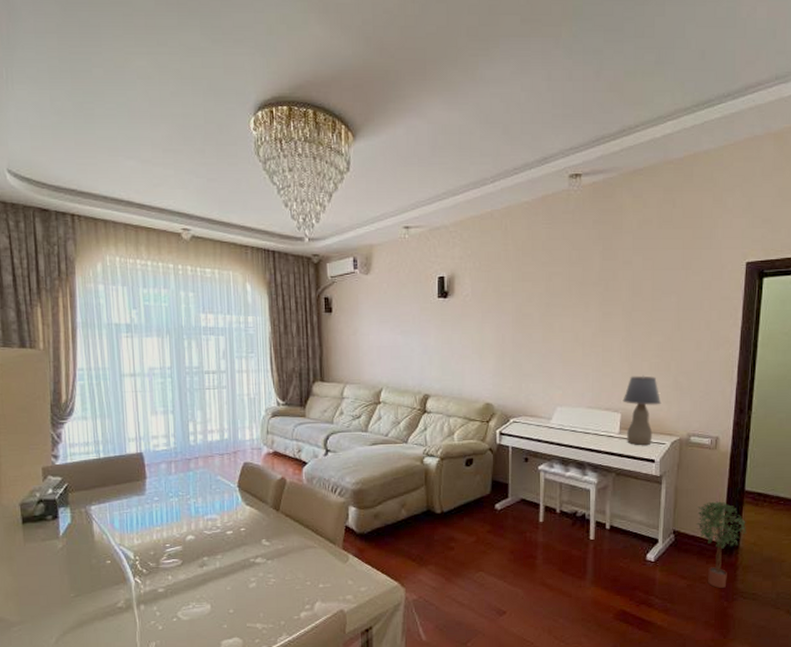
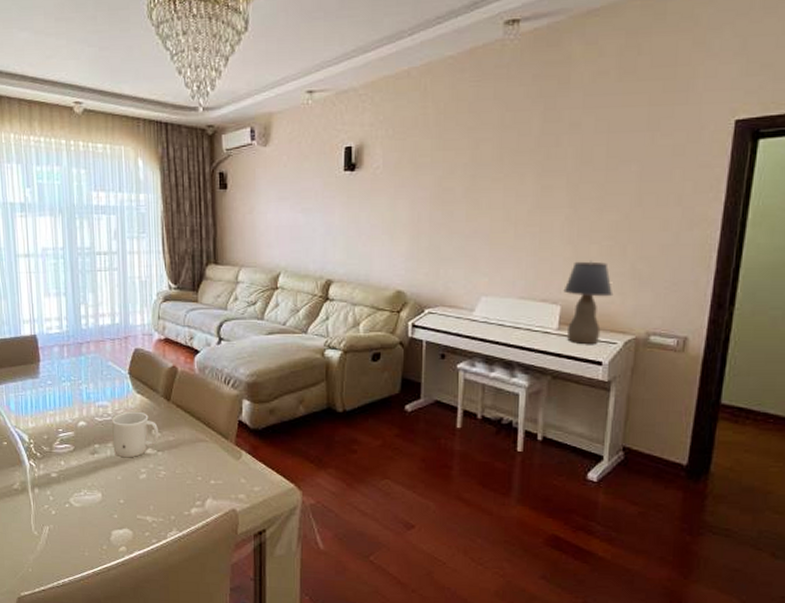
mug: none [220,522,269,569] -> present [111,411,159,458]
potted tree: present [696,501,747,589] -> none [653,415,721,520]

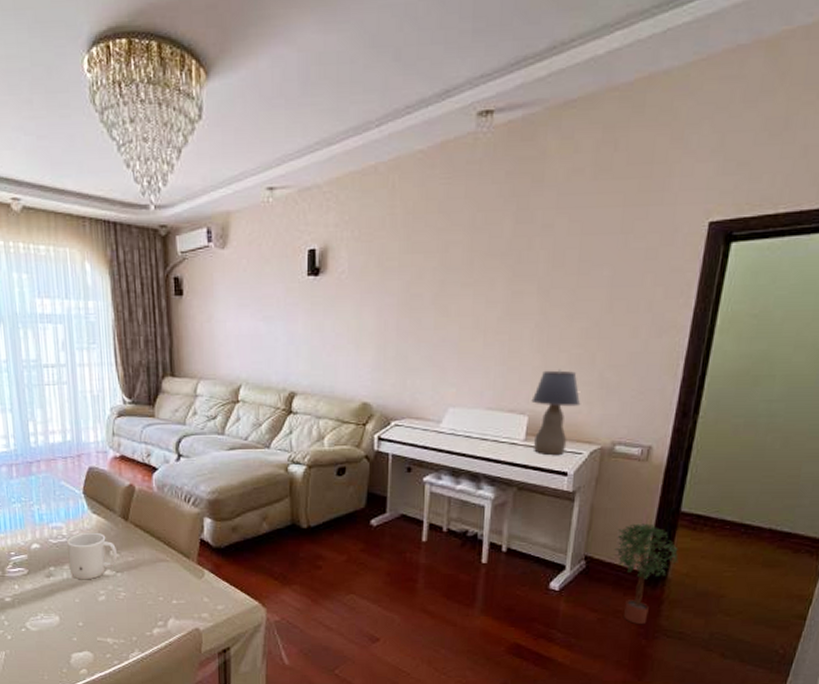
potted tree: none [653,415,721,520] -> present [614,523,679,625]

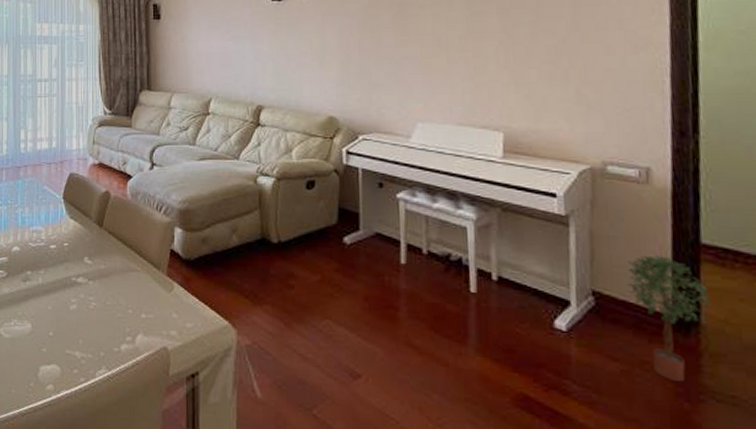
mug: present [66,532,118,580] -> none [44,237,91,287]
table lamp: present [531,368,581,454] -> none [504,85,560,174]

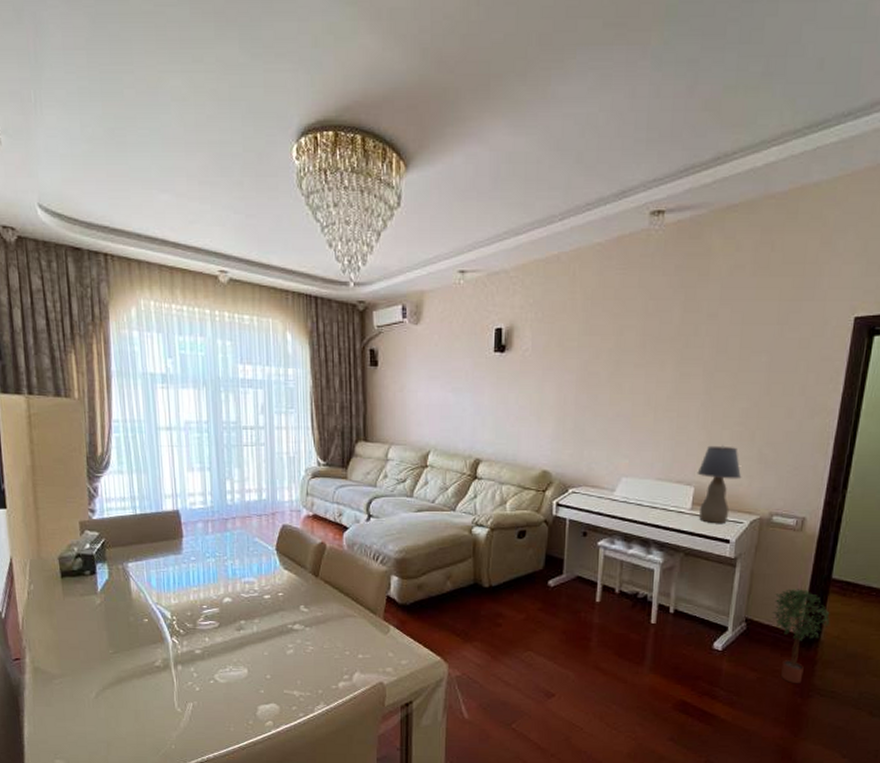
table lamp: none [504,85,560,174] -> present [697,444,742,523]

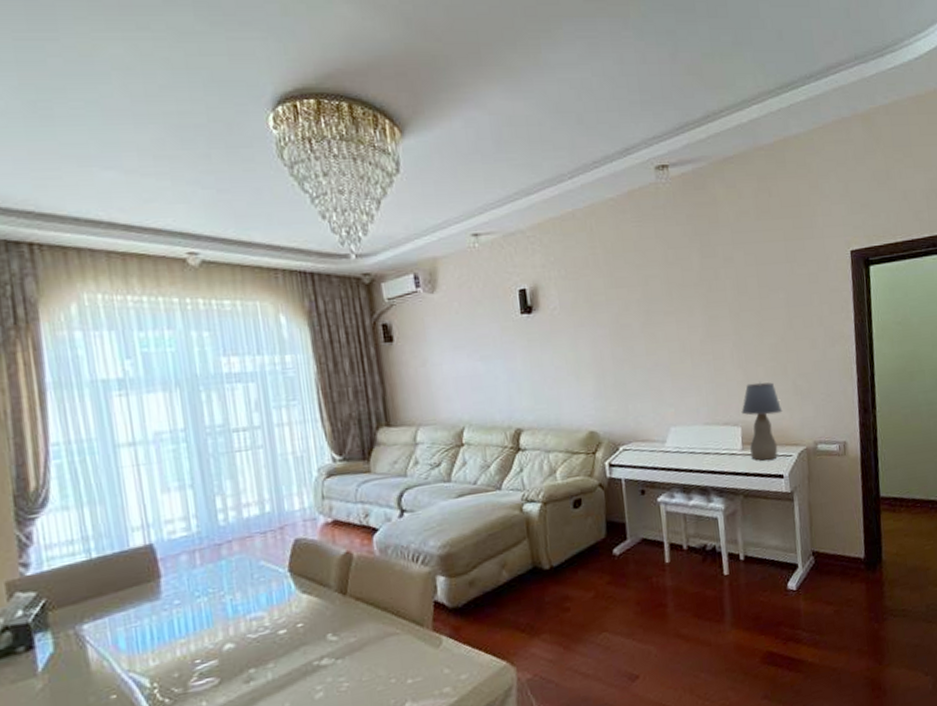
potted tree: present [772,589,831,684] -> none [834,512,888,610]

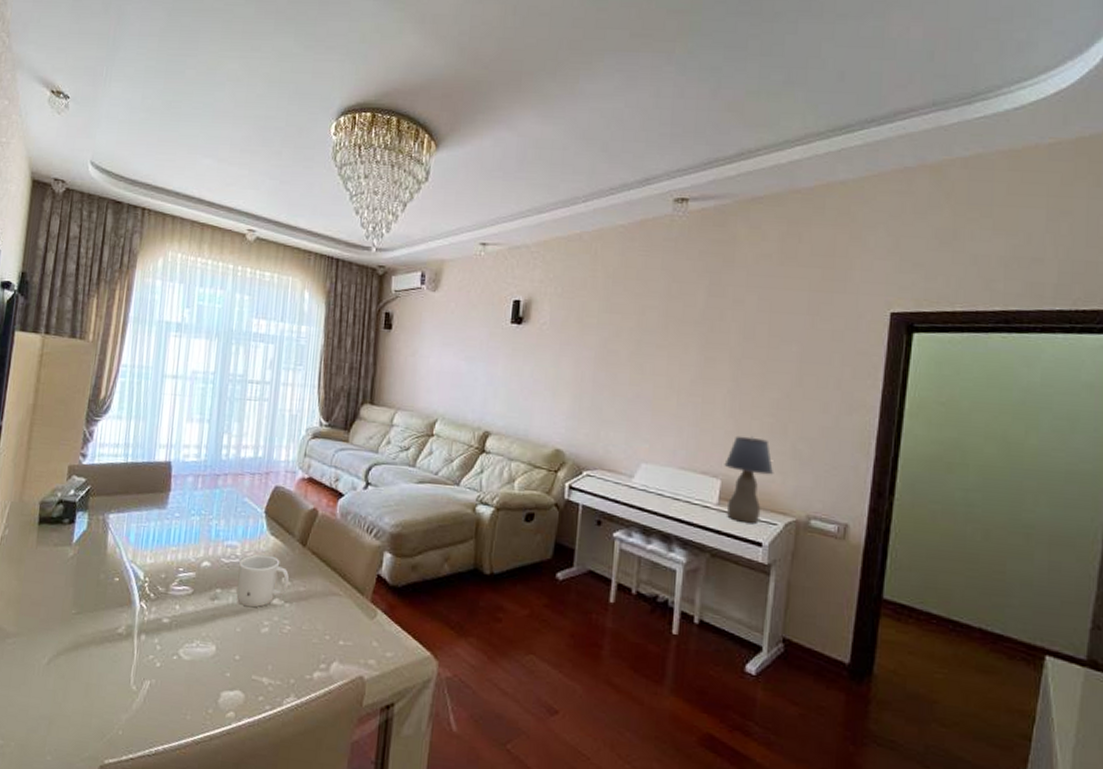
mug: none [269,614,337,678] -> present [236,554,290,608]

